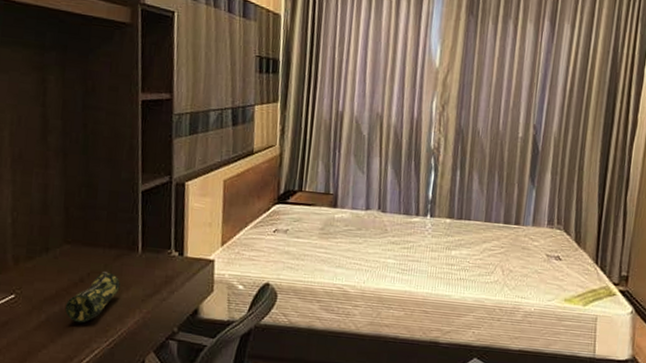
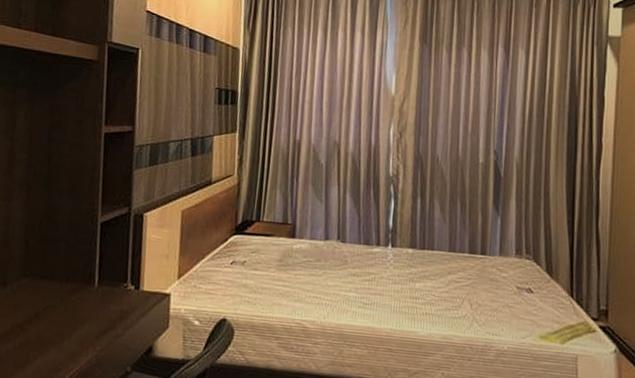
pencil case: present [65,270,120,323] -> none [18,305,75,362]

